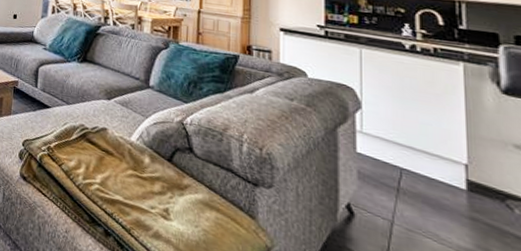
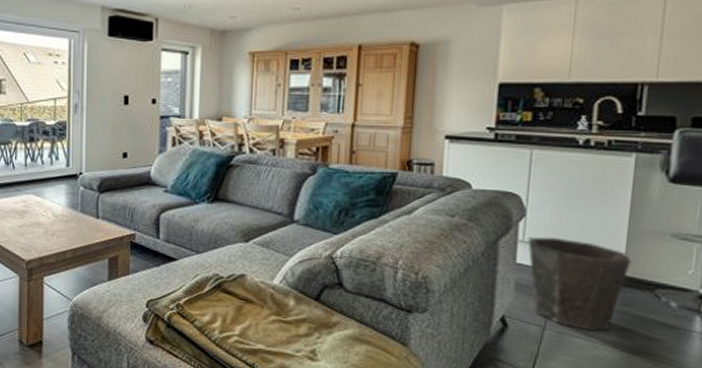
waste bin: none [366,129,475,236] -> present [528,237,631,331]

